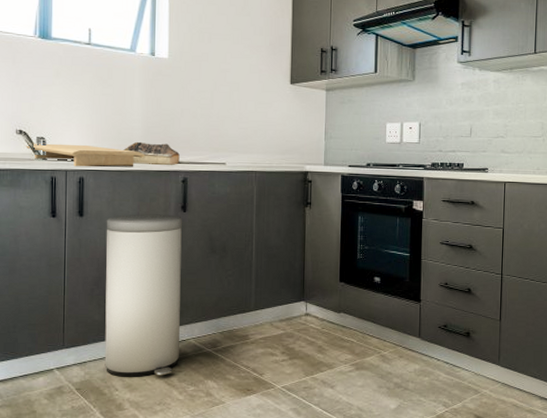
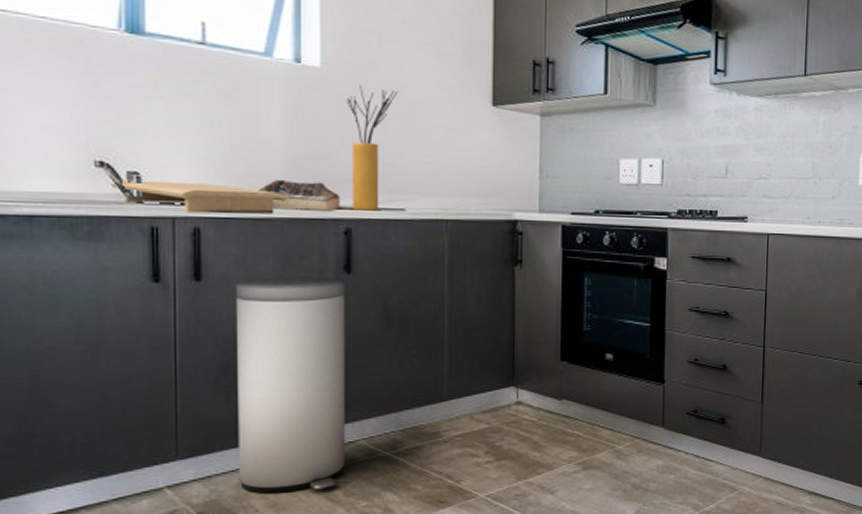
vase: none [185,71,223,165] -> present [345,85,399,211]

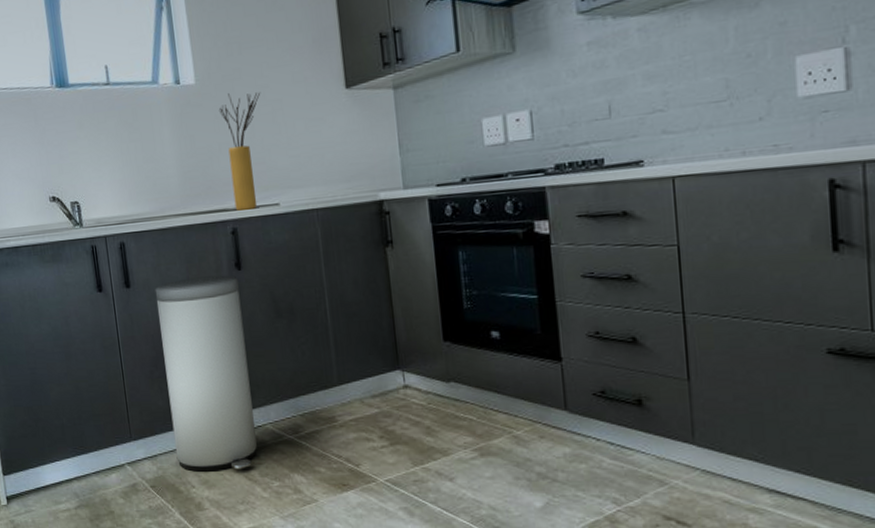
cutting board: present [111,179,291,215] -> none [61,203,187,231]
bread loaf: present [258,179,340,213] -> none [161,189,226,219]

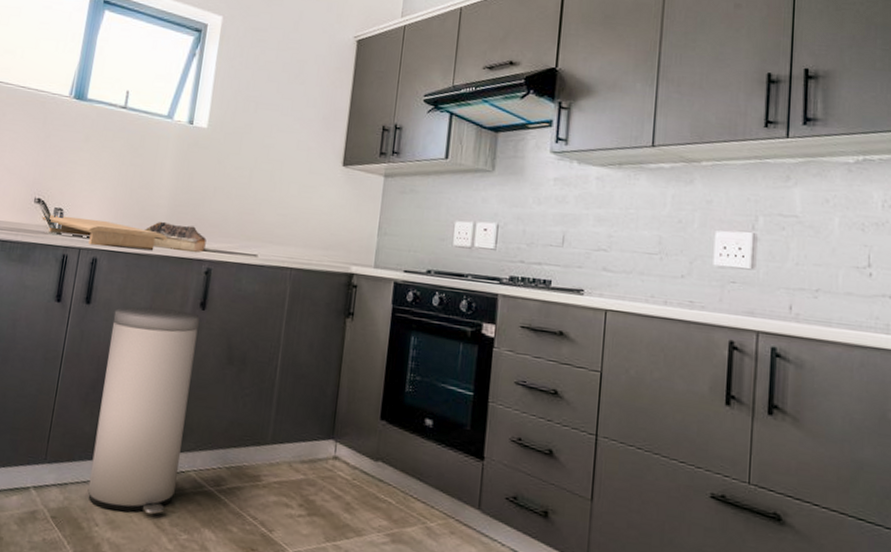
cutting board: none [61,203,187,231] -> present [42,214,168,251]
bread loaf: none [161,189,226,219] -> present [145,221,206,253]
vase: present [218,92,261,211] -> none [214,144,266,255]

